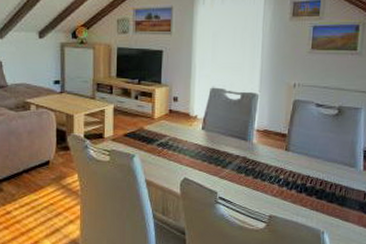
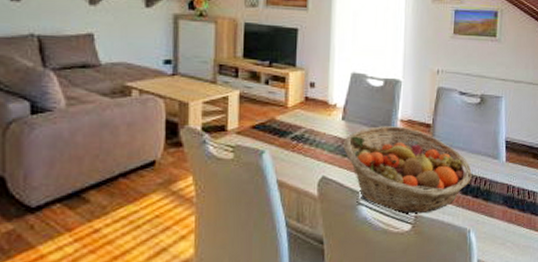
fruit basket: none [203,135,327,214] -> present [343,126,472,214]

